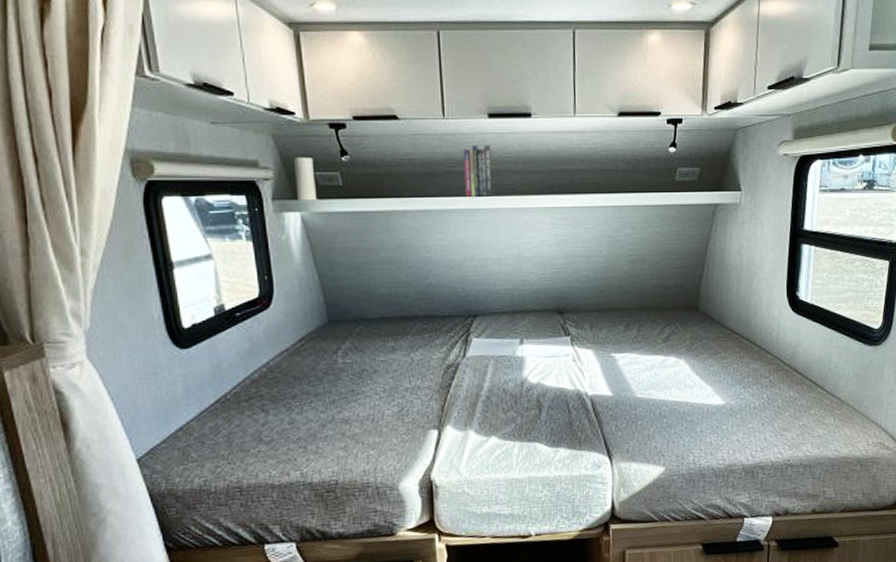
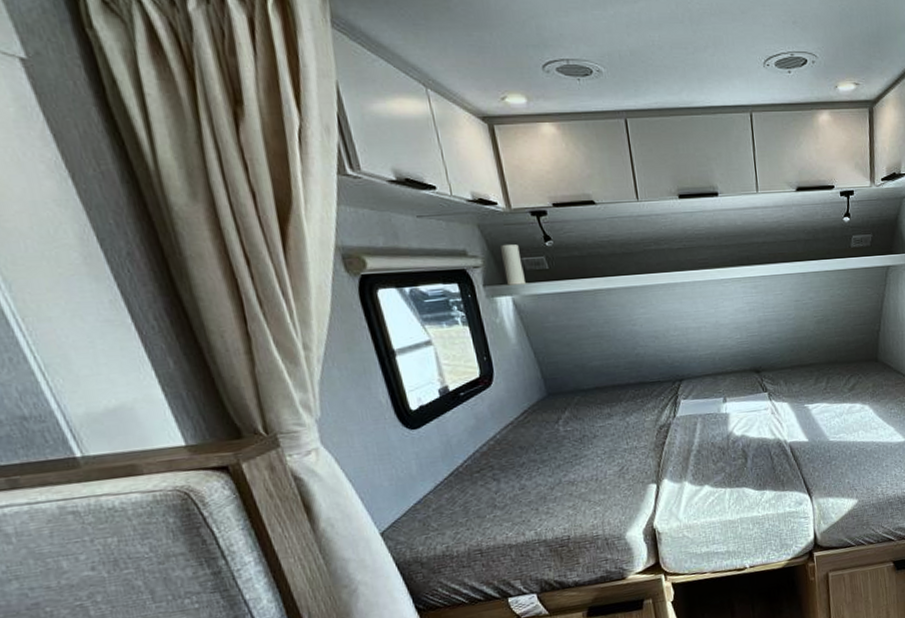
books: present [464,145,493,198] -> none [658,224,689,274]

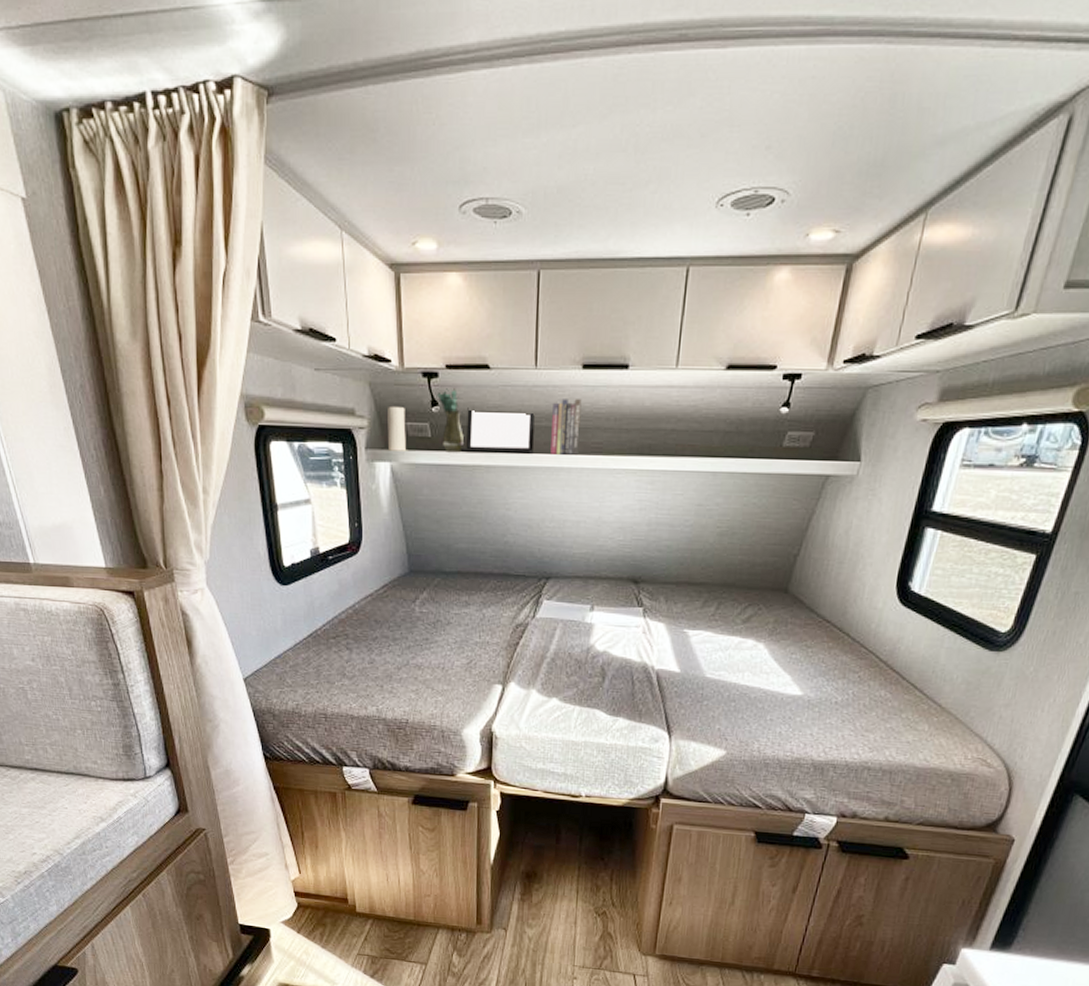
vase: none [548,222,583,281] -> present [437,387,465,453]
laptop: none [578,239,649,280] -> present [459,407,535,455]
books: none [658,224,689,274] -> present [550,399,582,456]

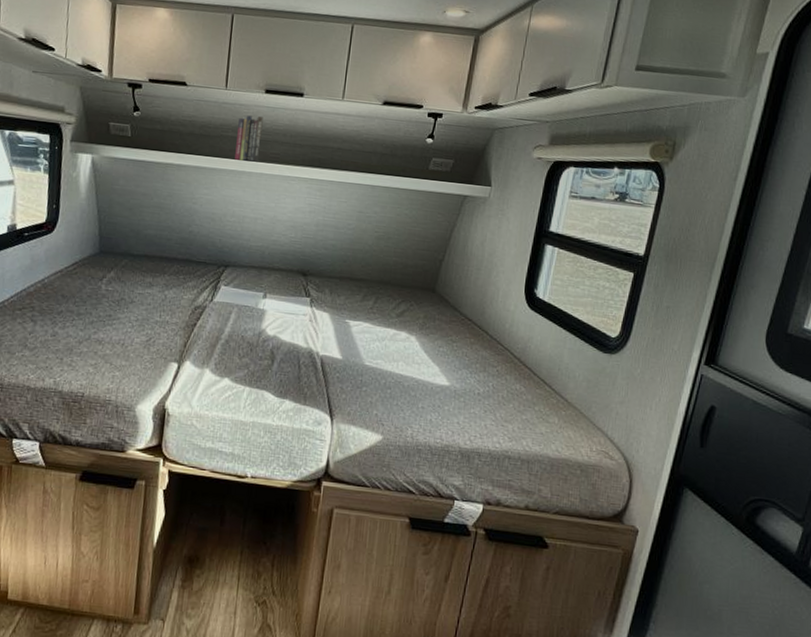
candle: present [386,407,409,451] -> none [89,108,110,147]
vase: present [437,387,465,453] -> none [139,97,161,152]
laptop: present [459,407,535,455] -> none [154,115,223,159]

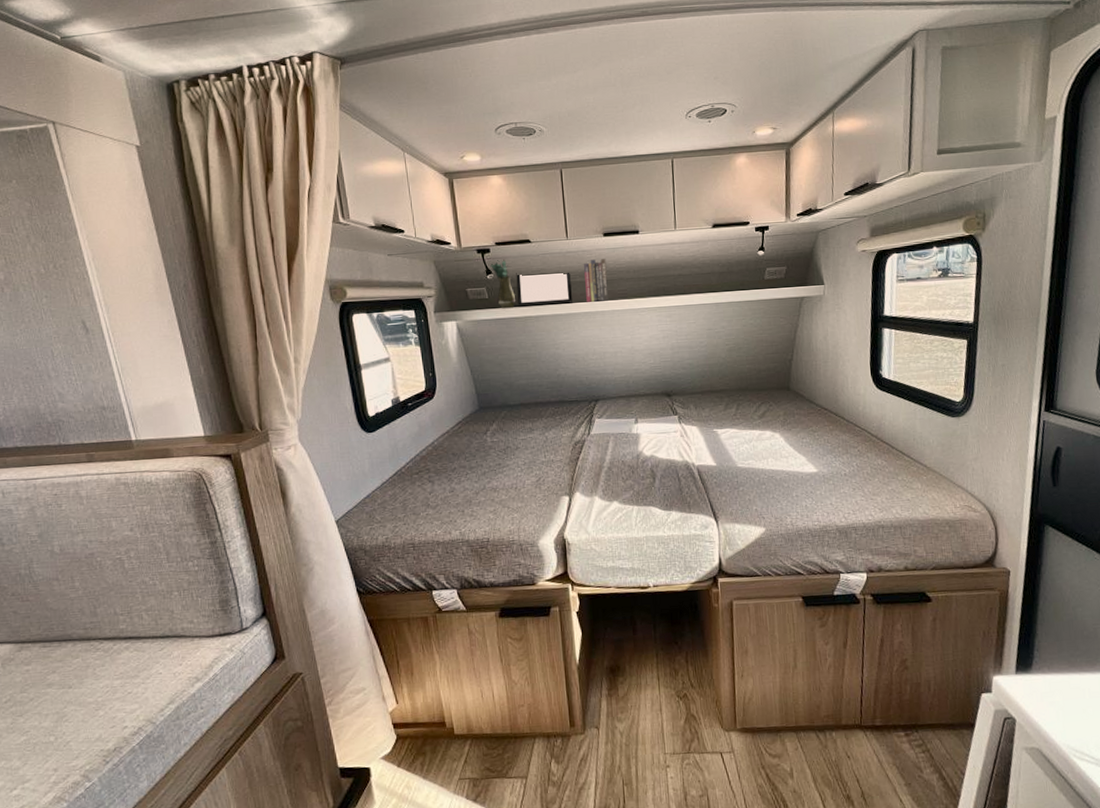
vase: none [139,97,161,152] -> present [490,258,516,309]
laptop: none [154,115,223,159] -> present [512,273,574,308]

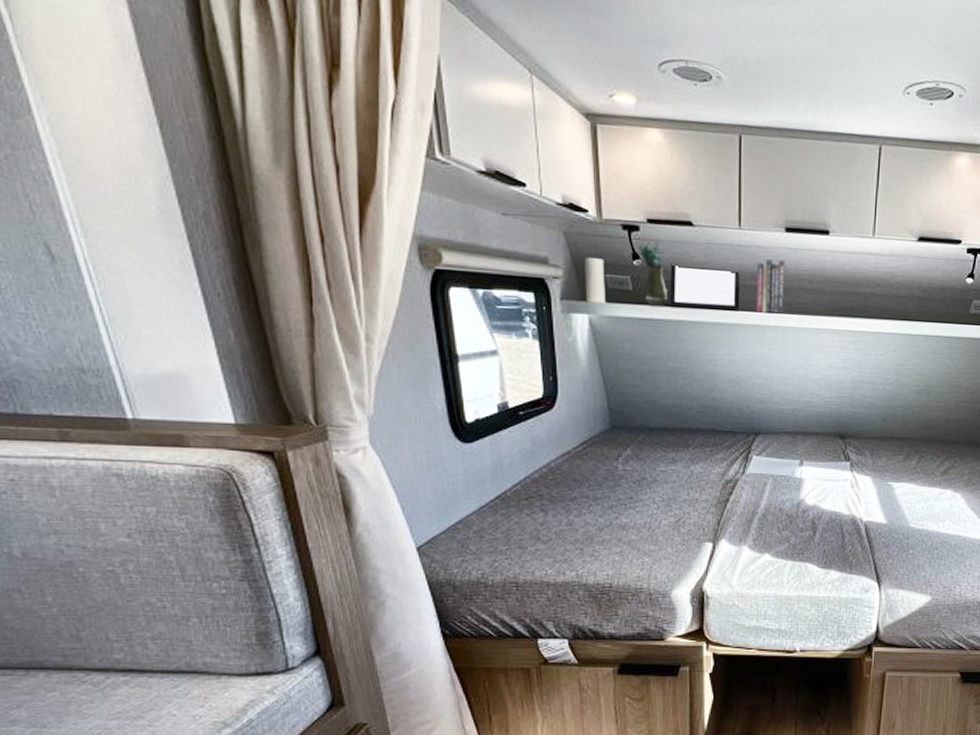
candle: none [451,277,471,312] -> present [583,258,608,304]

